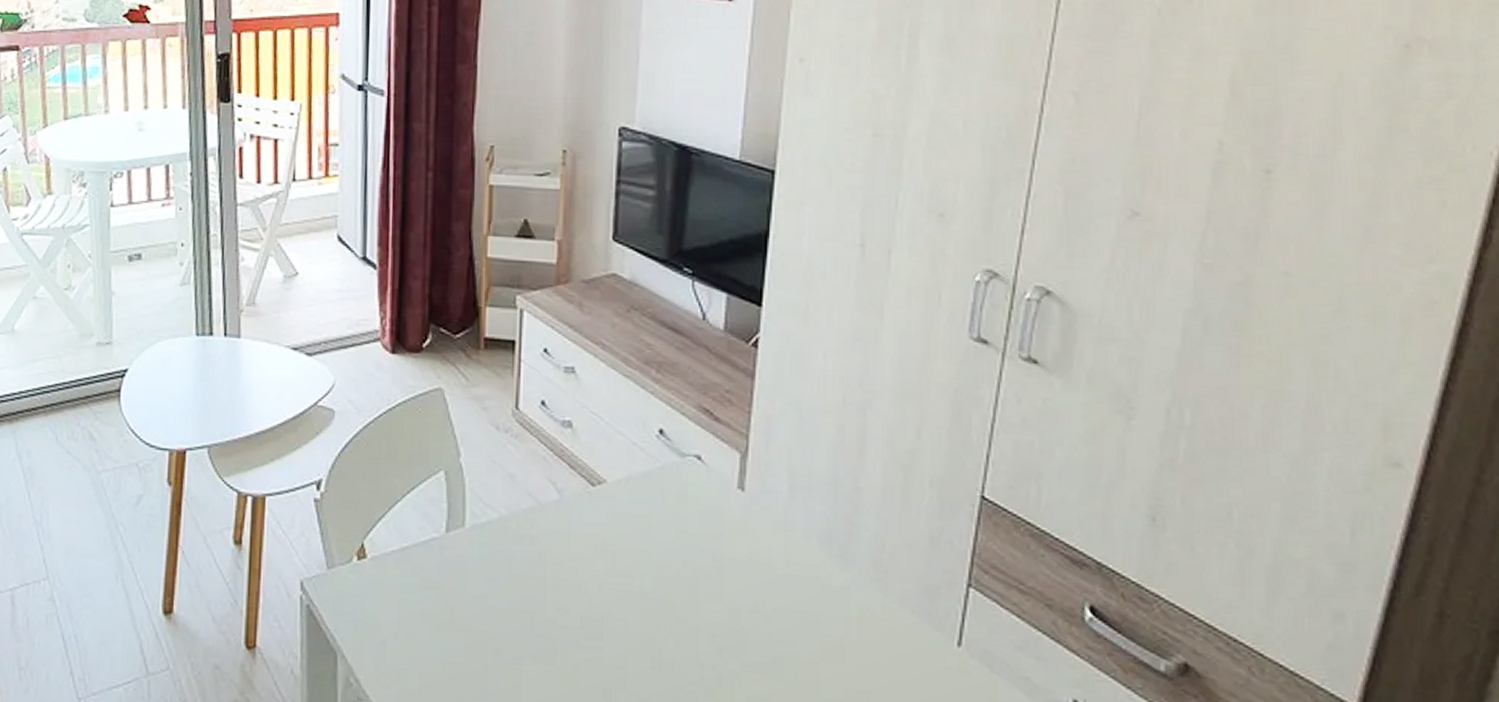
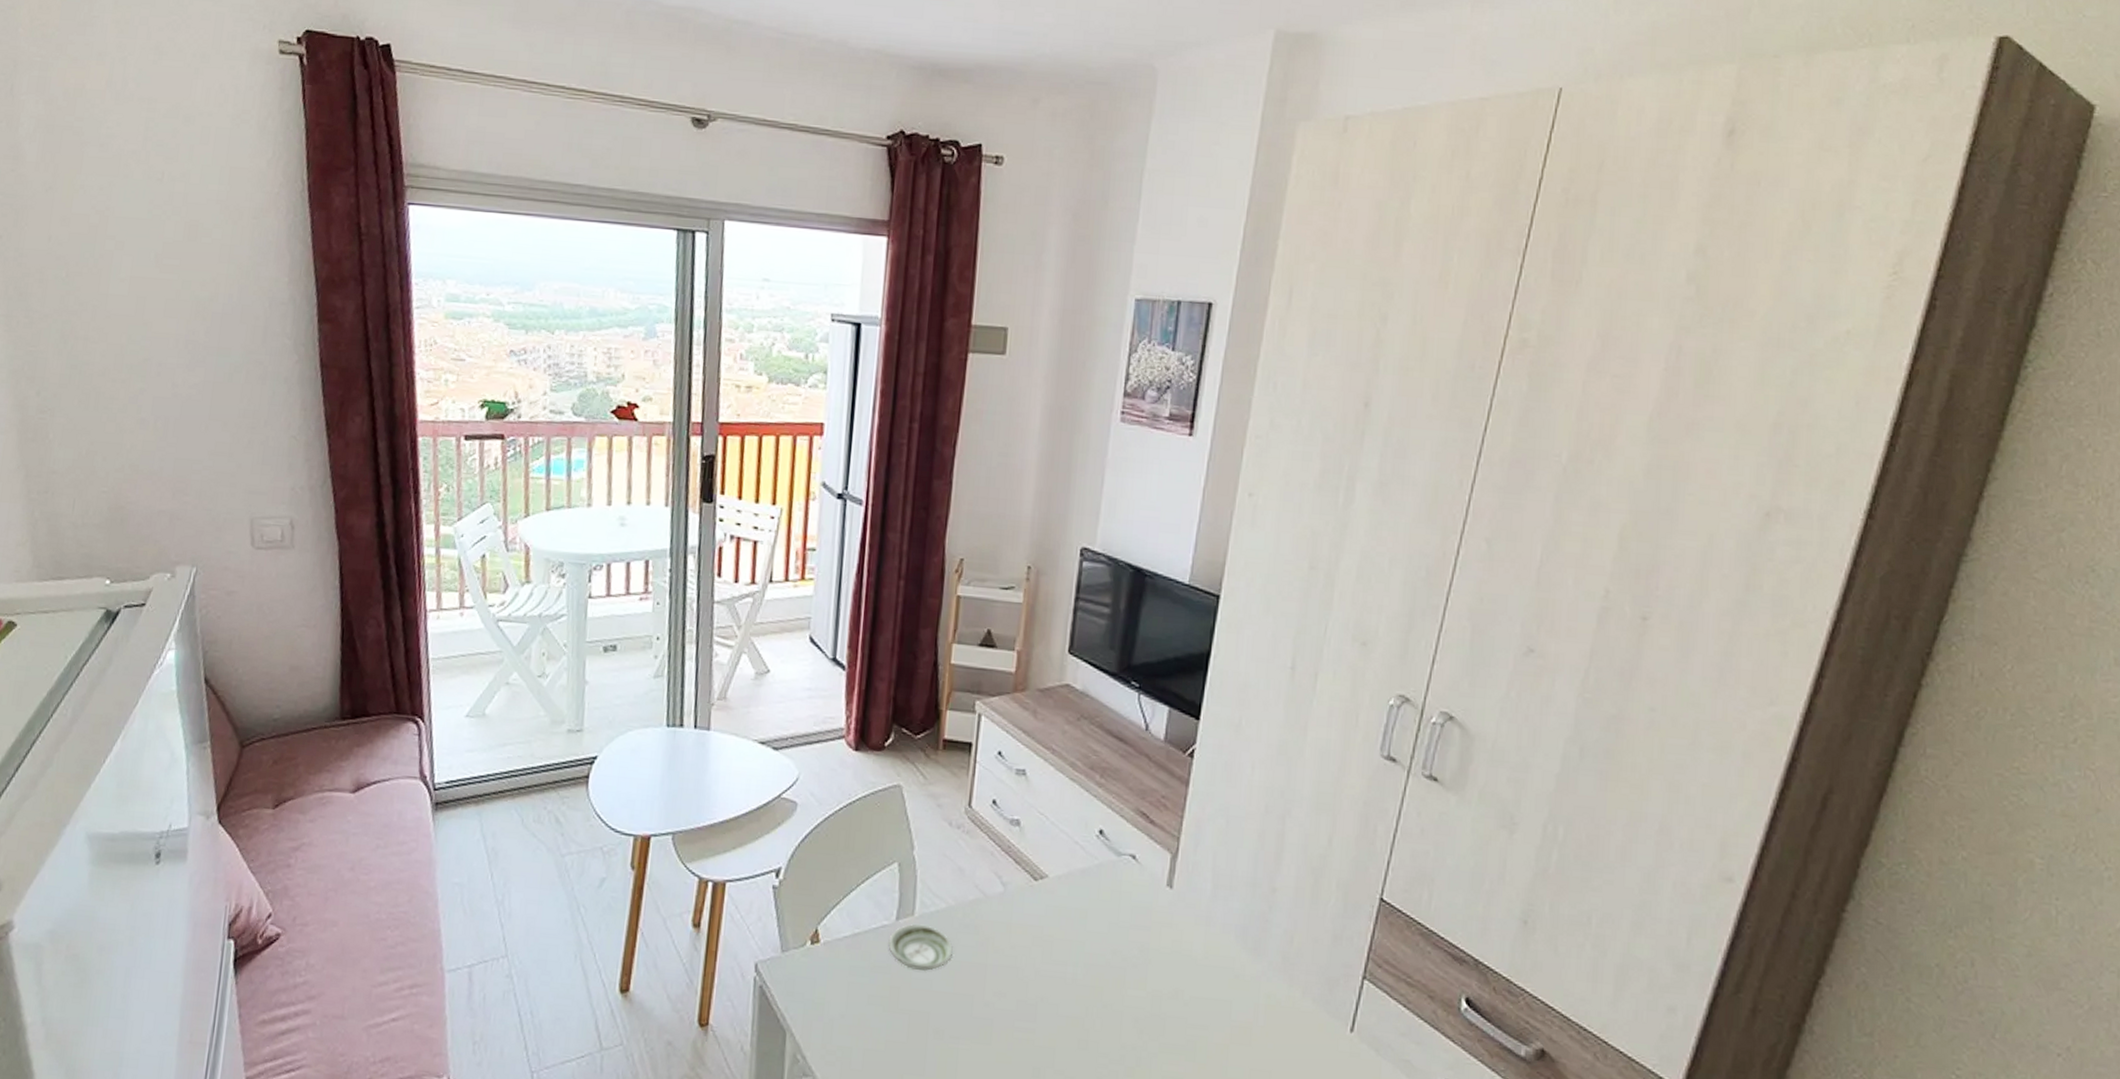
saucer: none [439,536,508,587] -> present [888,924,953,972]

